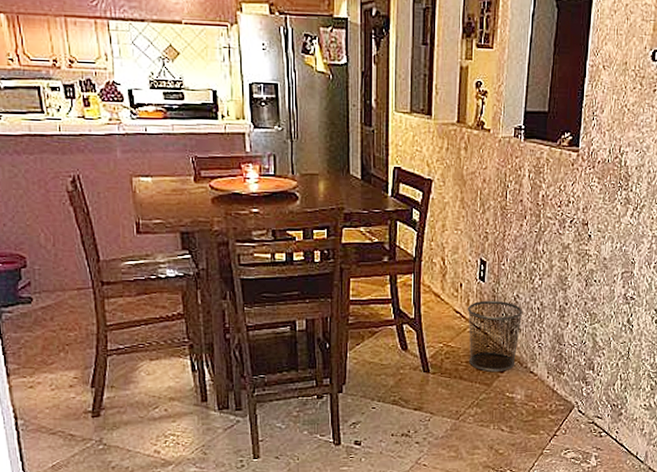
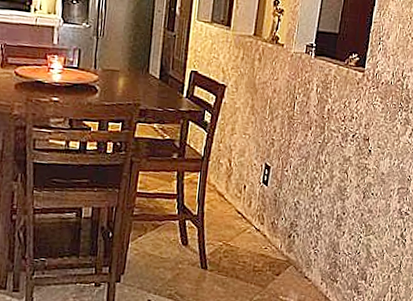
waste bin: present [467,300,523,372] -> none [246,203,302,275]

